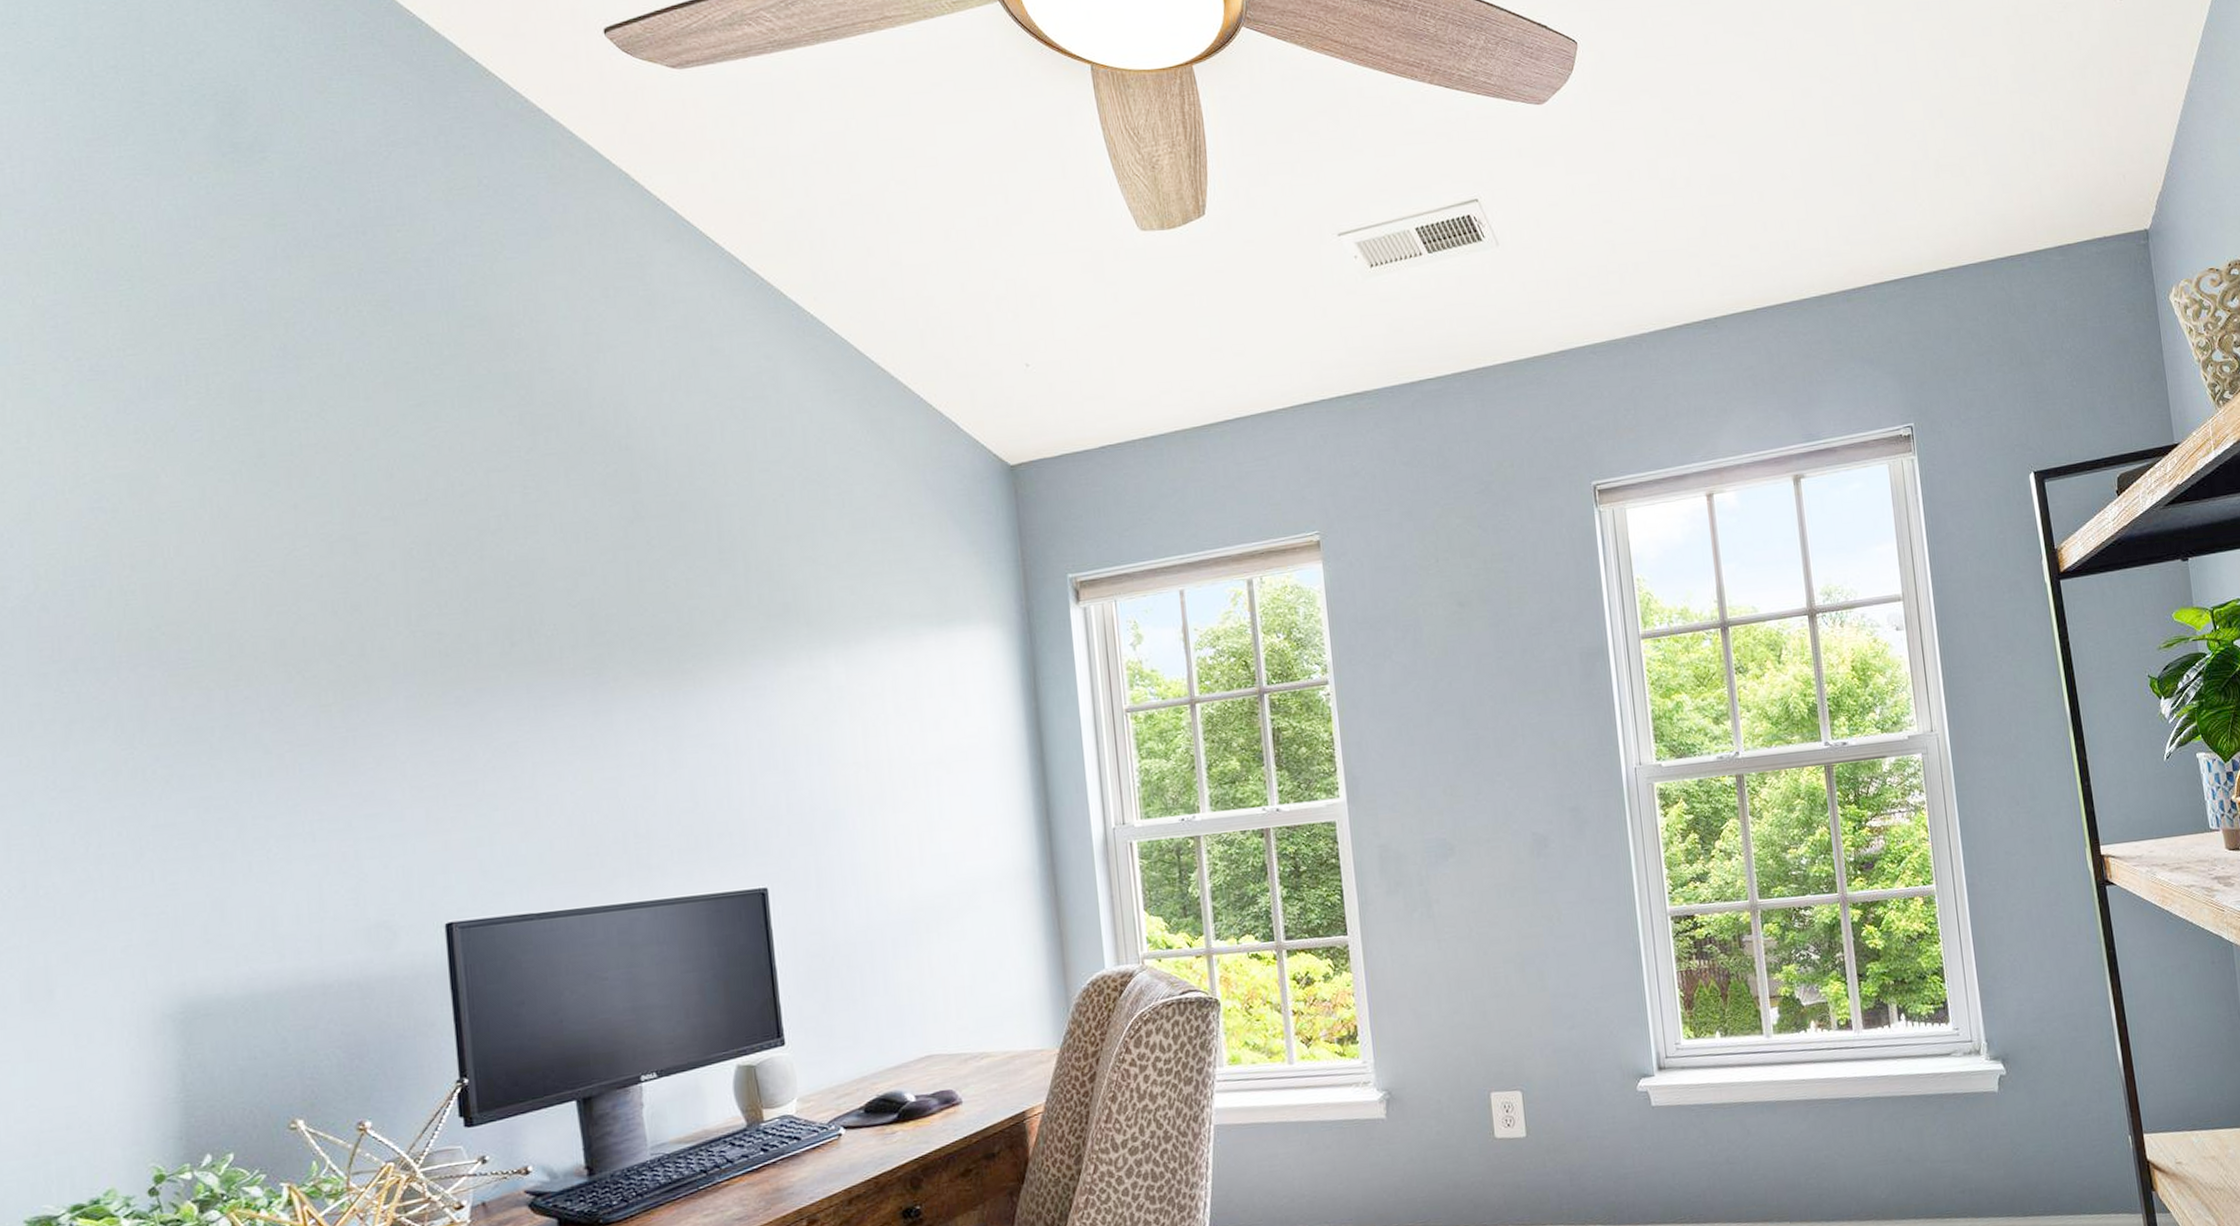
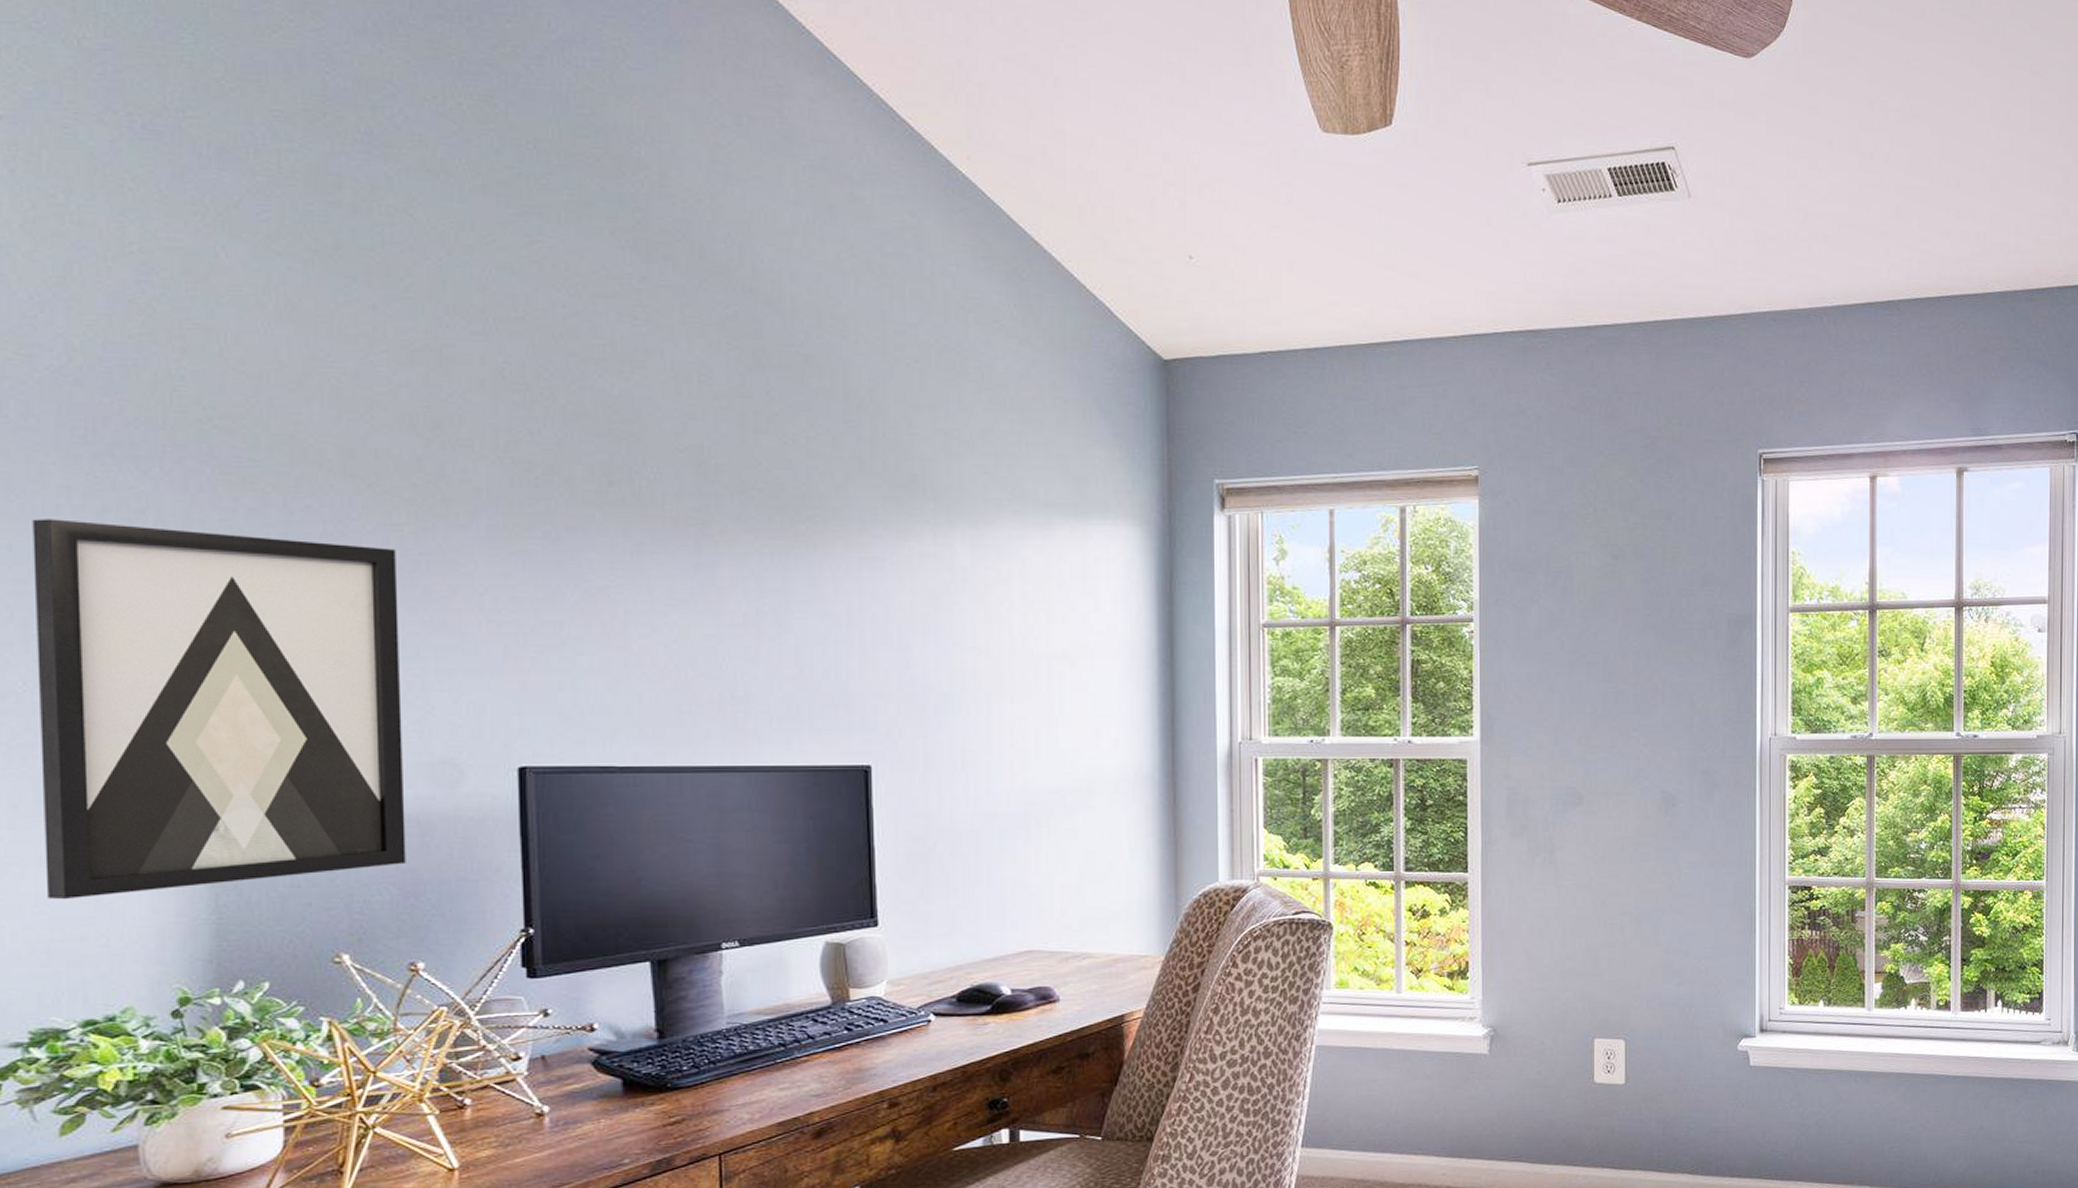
wall art: none [10,728,350,1092] -> present [32,519,406,900]

